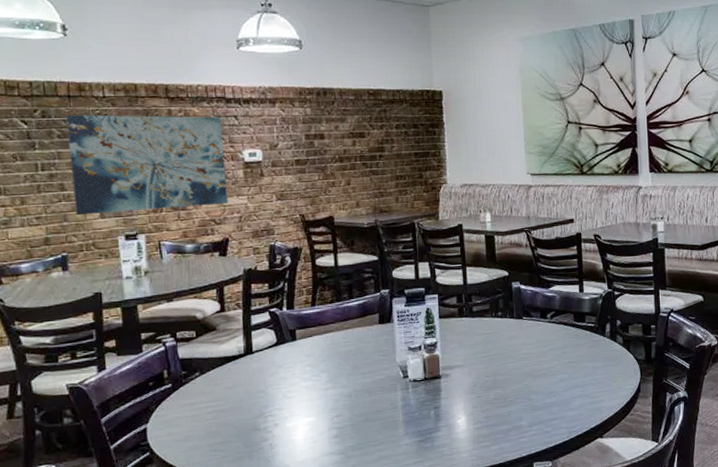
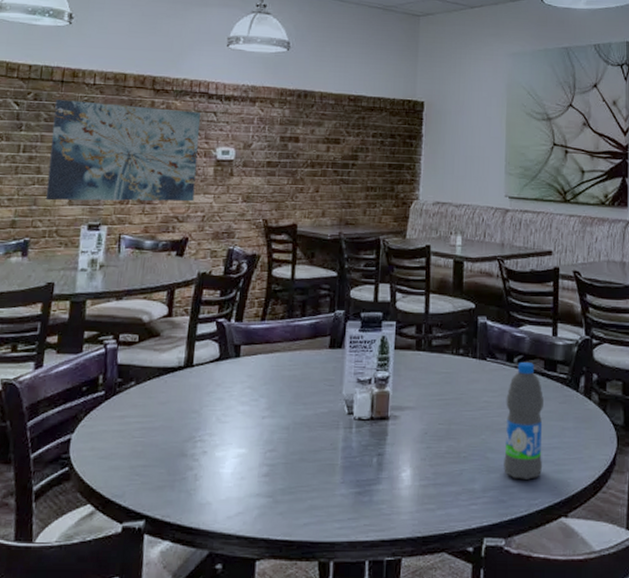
water bottle: none [543,317,579,414] -> present [504,362,544,480]

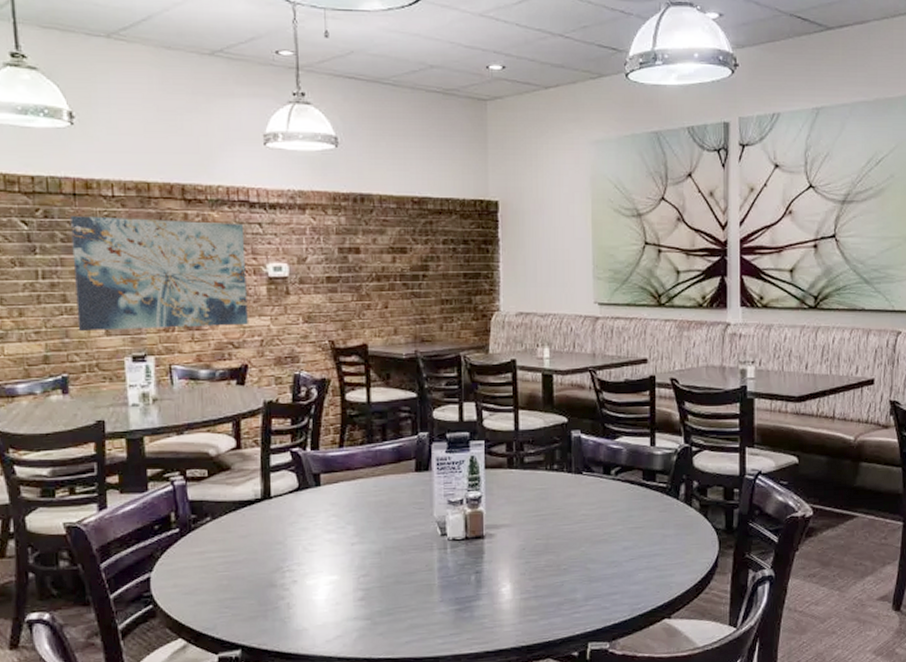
water bottle: present [504,362,544,480] -> none [604,474,645,587]

